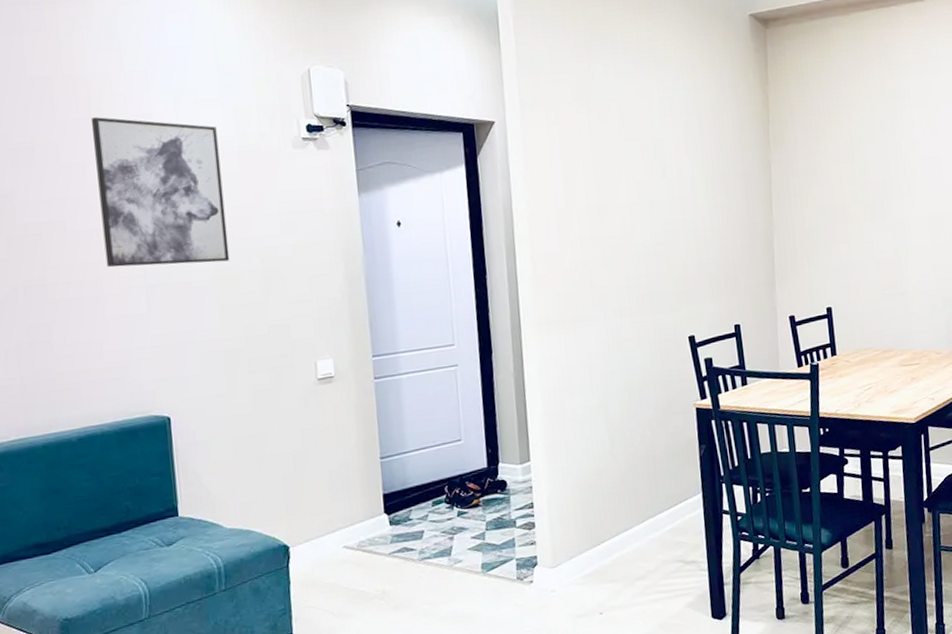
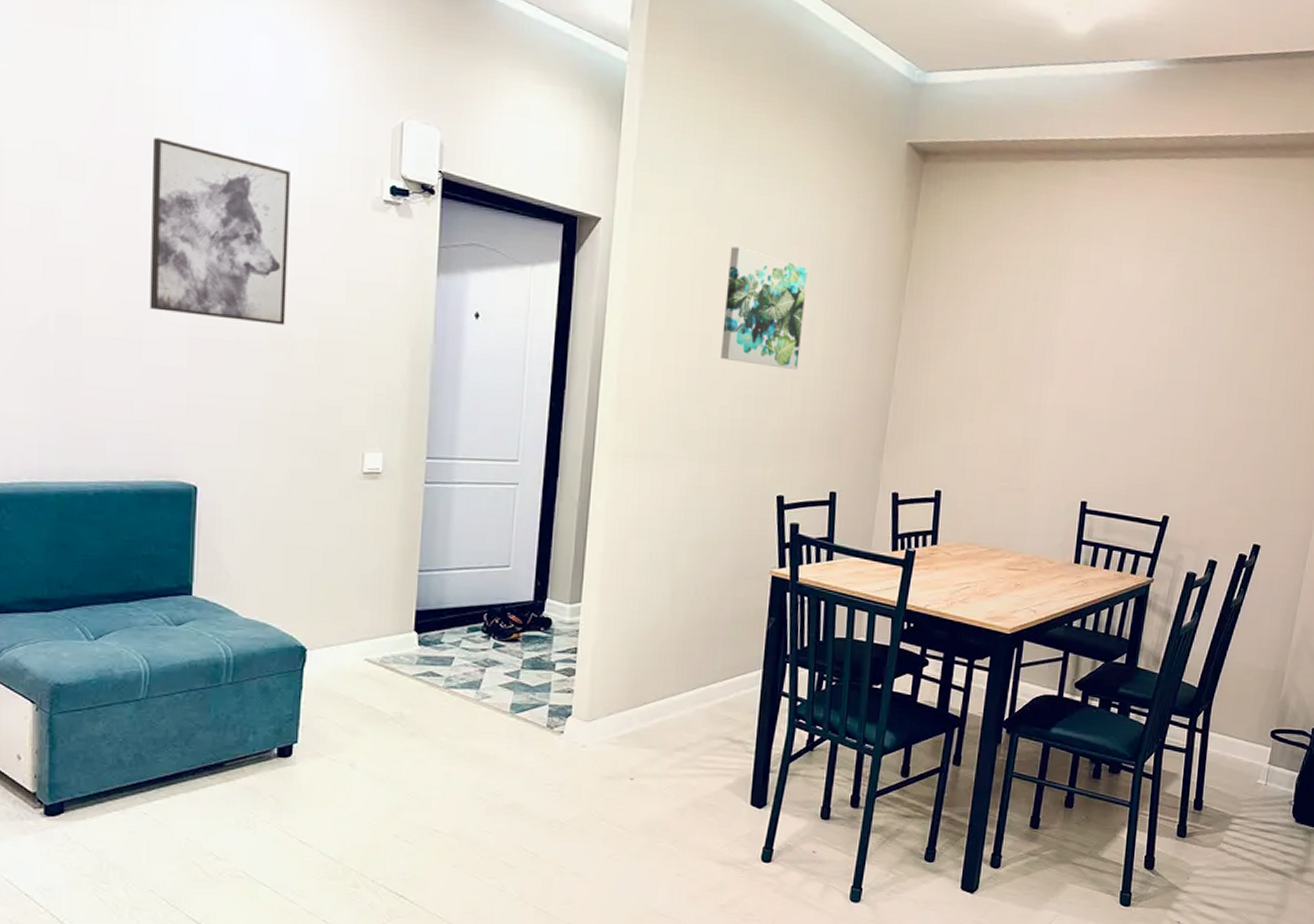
wall art: none [611,126,688,226] -> present [721,246,808,370]

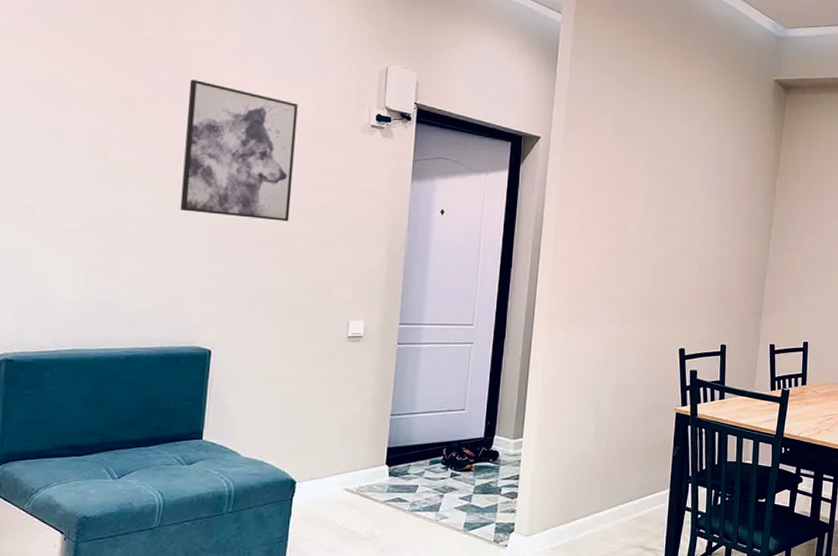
wall art: present [721,246,808,370] -> none [634,157,701,250]

